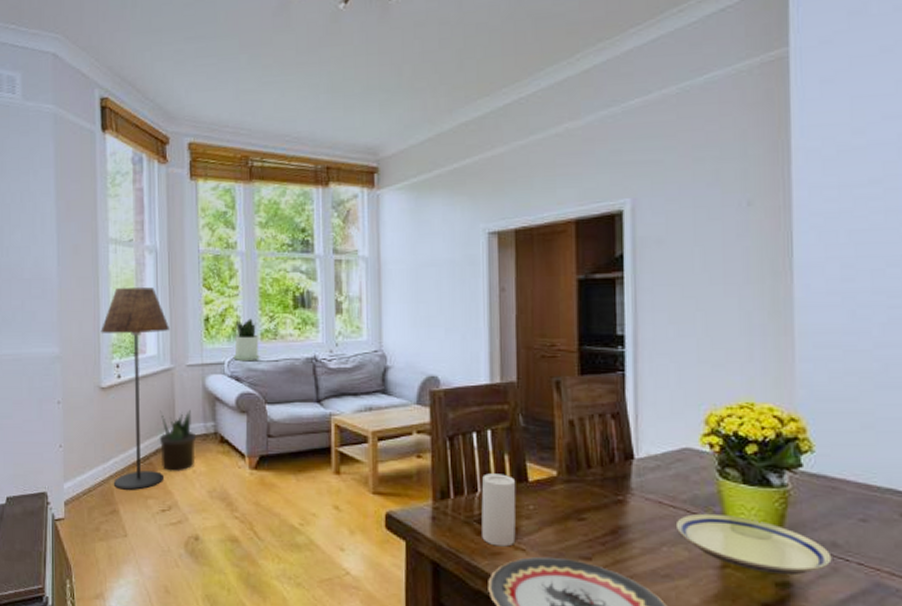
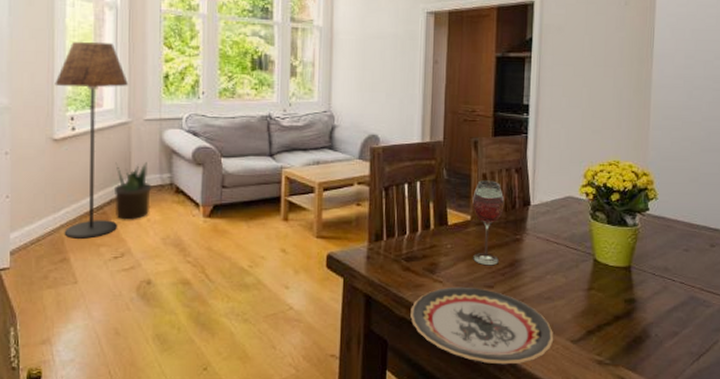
planter: present [233,318,261,362] -> none [191,77,218,118]
candle: present [481,473,516,547] -> none [408,218,438,280]
wineglass: none [558,428,600,533] -> present [472,180,505,266]
plate: present [675,513,832,576] -> none [557,247,664,294]

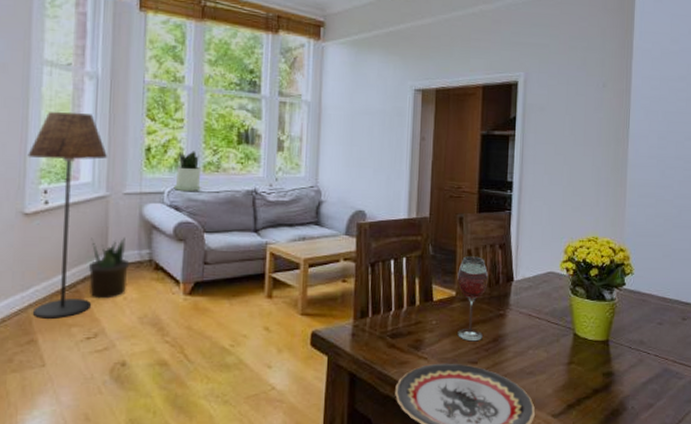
planter: none [191,77,218,118] -> present [173,151,202,192]

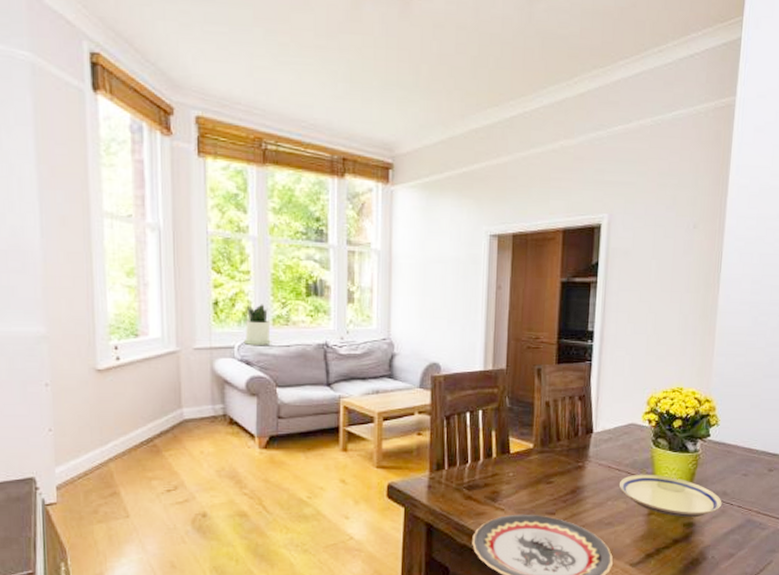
floor lamp: present [27,112,107,319] -> none [95,266,175,472]
planter: present [88,237,129,299] -> none [163,392,203,453]
wineglass: present [457,256,489,342] -> none [535,408,567,493]
plate: none [539,322,639,367] -> present [619,474,722,518]

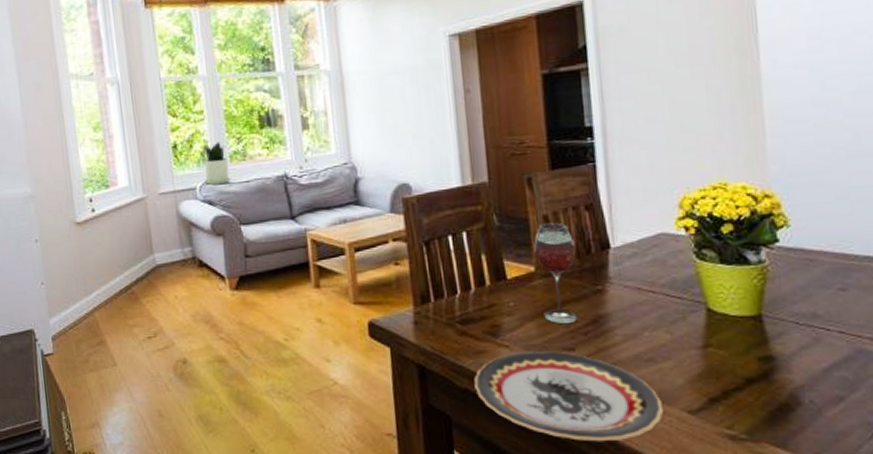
wineglass: none [535,408,567,493] -> present [534,222,578,325]
plate: present [619,474,722,518] -> none [655,295,813,350]

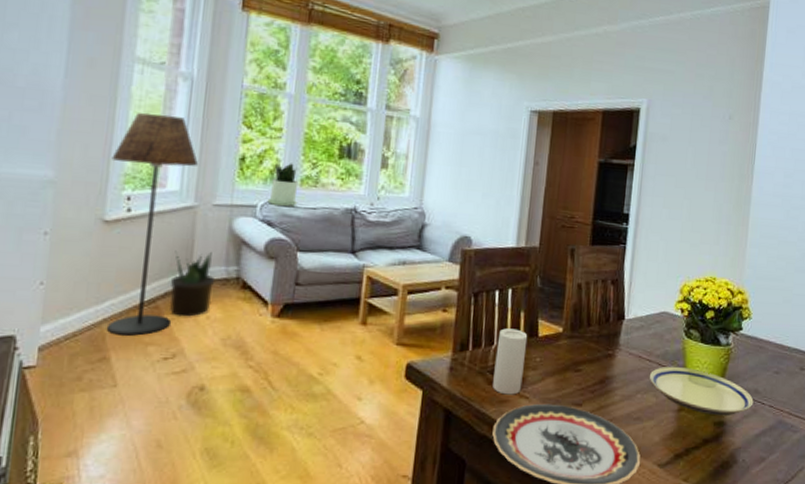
floor lamp: none [70,119,147,321] -> present [106,113,198,336]
planter: none [136,236,176,299] -> present [169,250,214,316]
candle: none [460,274,499,345] -> present [493,328,528,395]
wineglass: present [534,222,578,325] -> none [562,291,599,382]
plate: none [655,295,813,350] -> present [649,366,754,416]

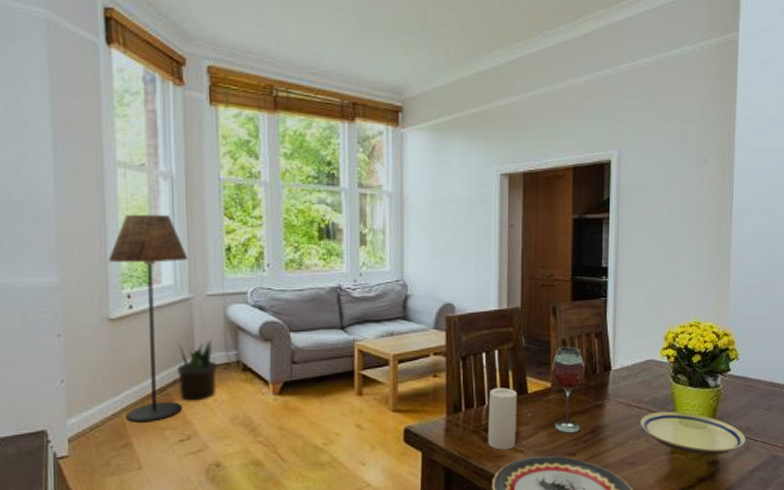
planter: present [267,163,299,207] -> none [256,248,285,291]
wineglass: none [562,291,599,382] -> present [552,346,585,433]

